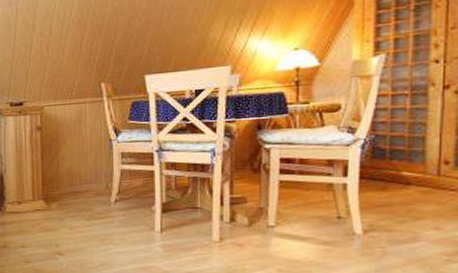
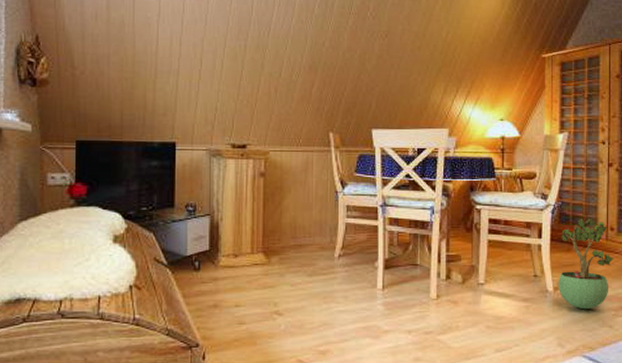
potted plant: none [368,151,449,254] -> present [558,218,614,310]

